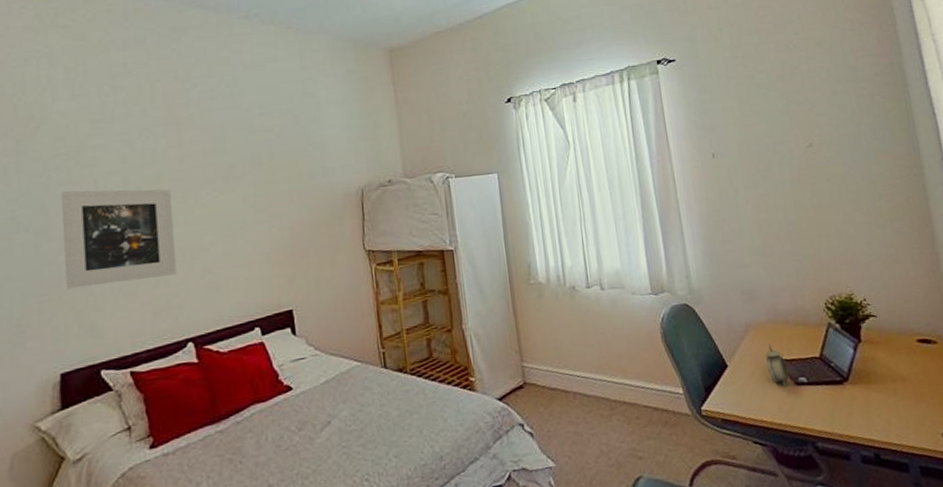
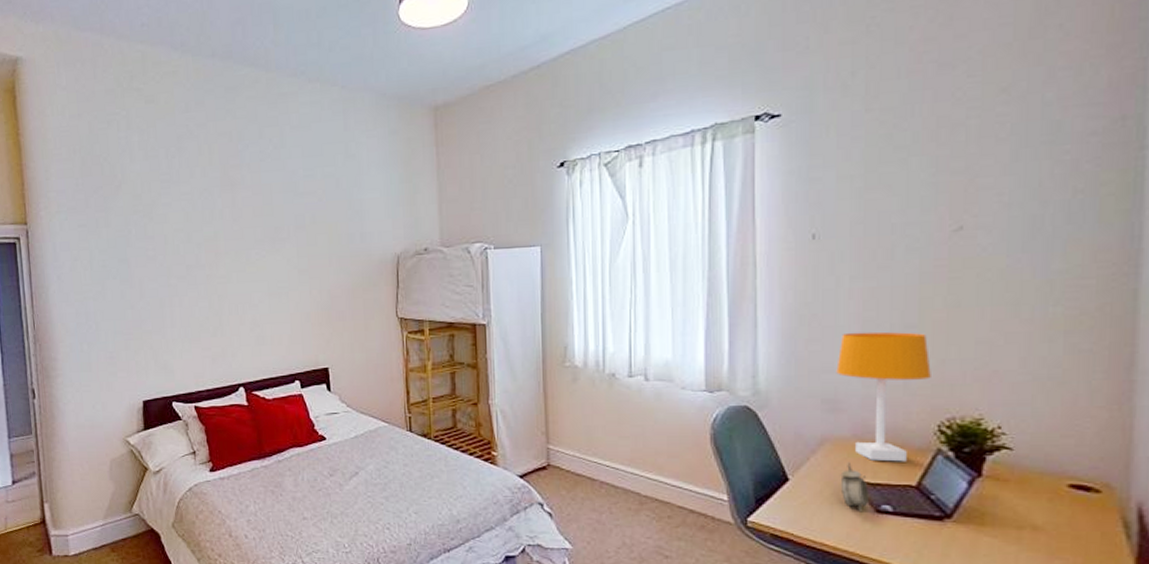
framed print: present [61,189,177,289] -> none [139,244,231,331]
desk lamp: none [746,228,813,340] -> present [836,331,931,462]

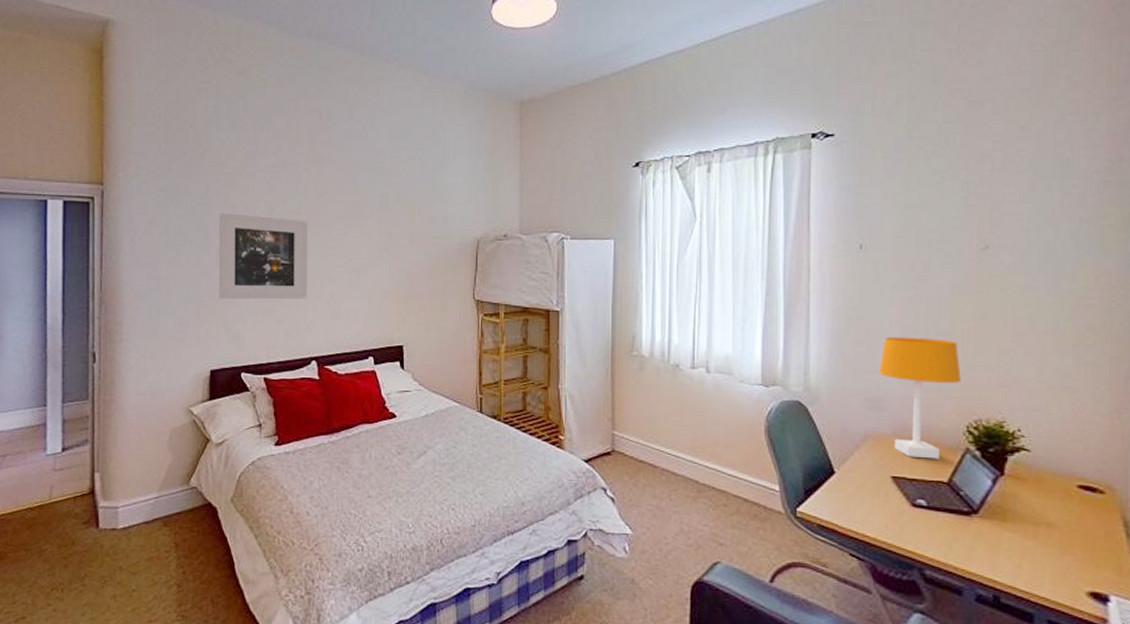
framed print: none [139,244,231,331] -> present [218,212,308,300]
alarm clock: present [840,462,869,511] -> none [881,458,906,505]

